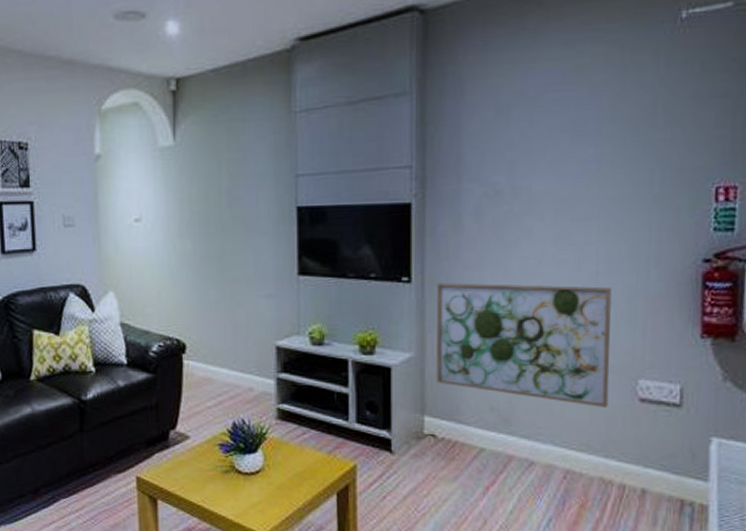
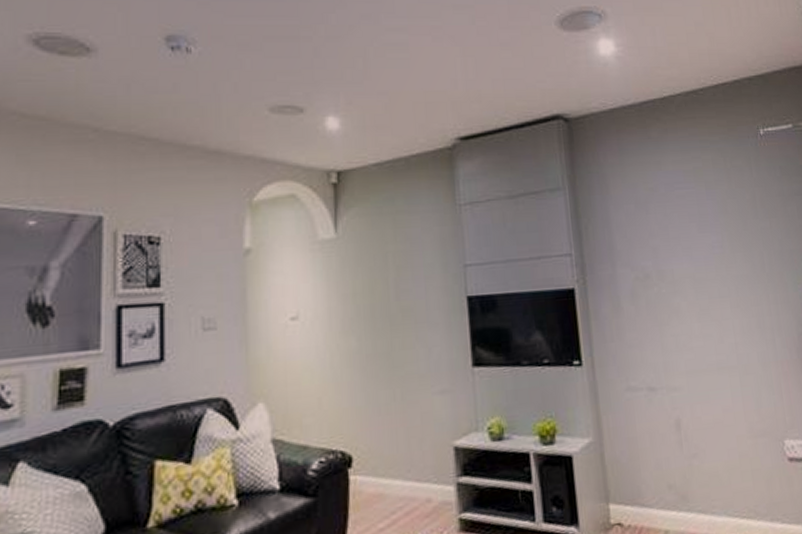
wall art: present [436,283,612,407] -> none [605,357,765,472]

